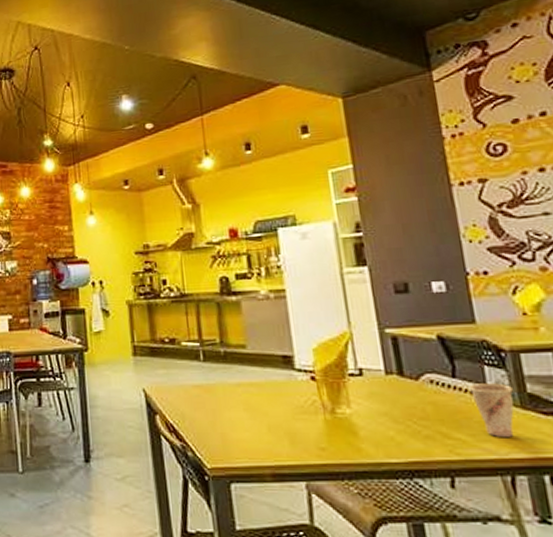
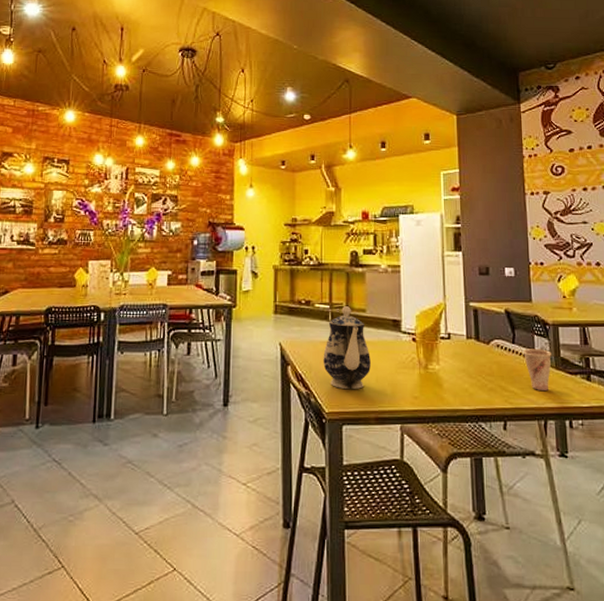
teapot: none [197,342,260,441] -> present [323,306,371,390]

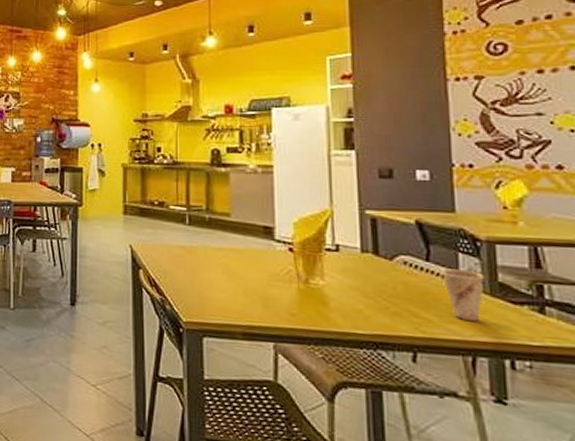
teapot: present [323,306,371,390] -> none [180,209,236,301]

